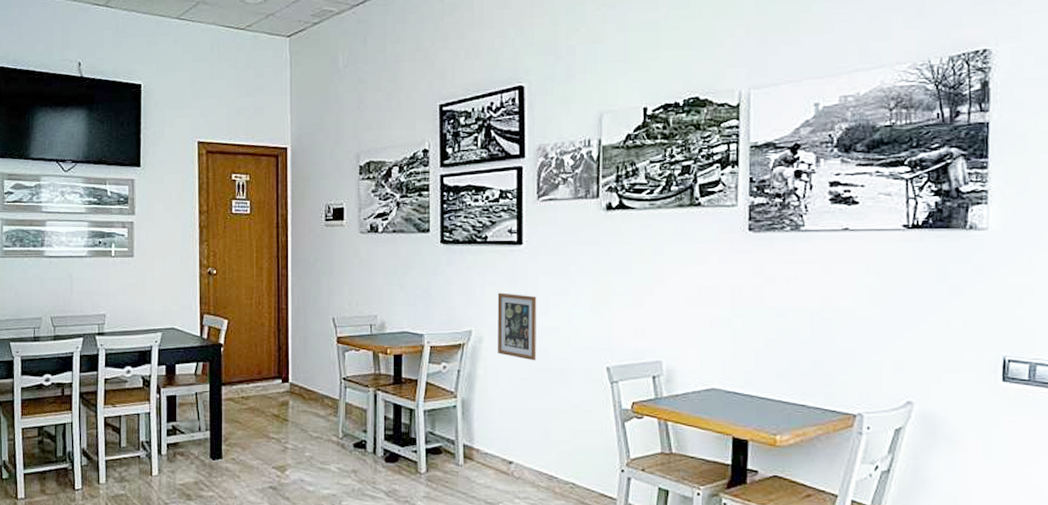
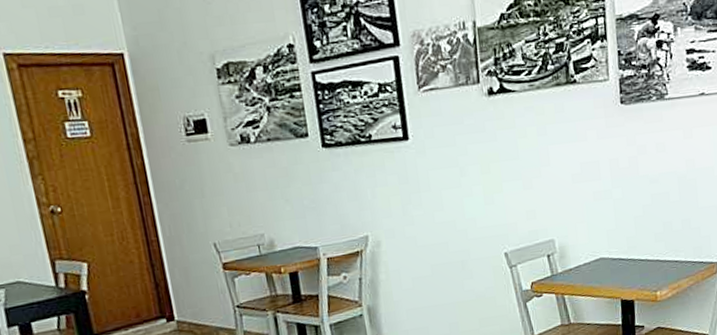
picture frame: present [497,293,537,361] -> none [389,191,437,258]

